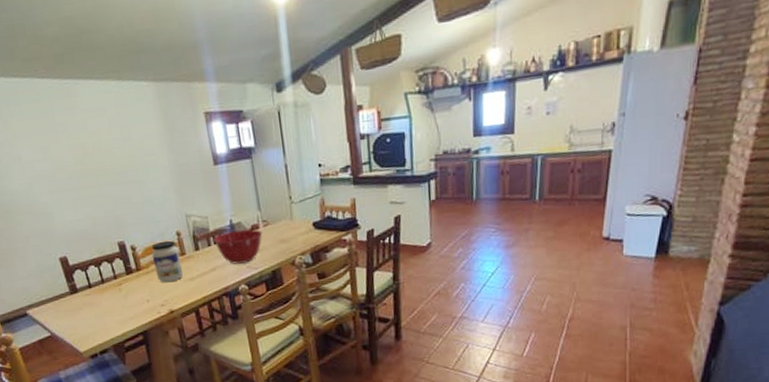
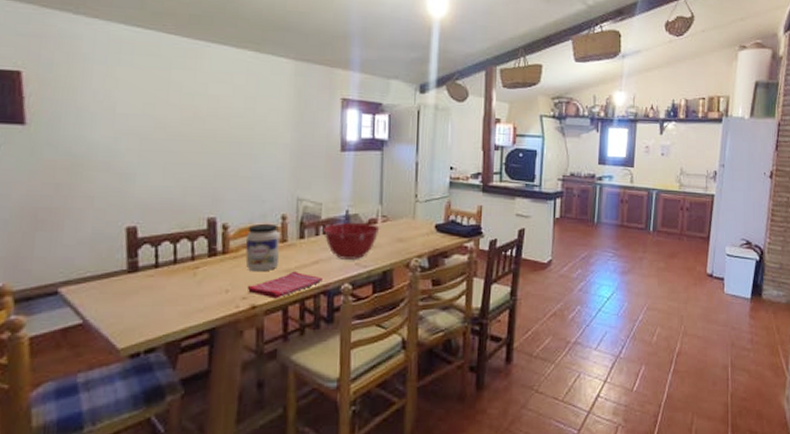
dish towel: none [163,278,222,303] -> present [248,271,323,299]

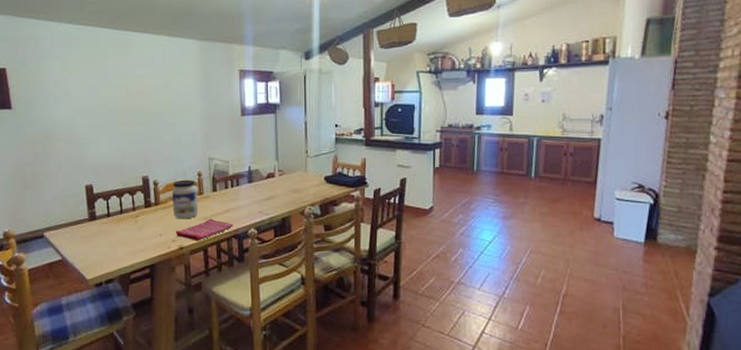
mixing bowl: present [322,222,380,259] -> none [230,176,277,208]

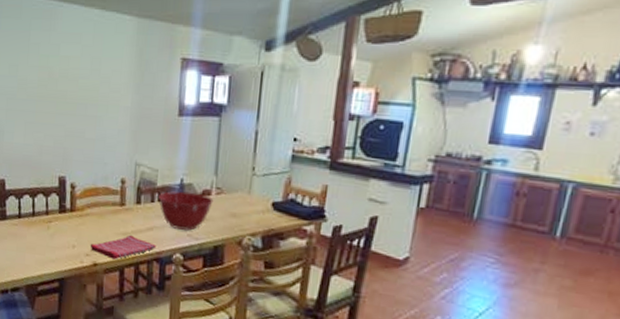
jar: present [172,179,199,219] -> none [89,185,119,232]
mixing bowl: none [230,176,277,208] -> present [158,191,214,231]

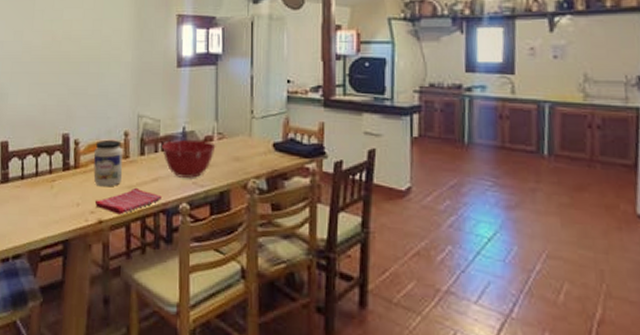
jar: none [89,185,119,232] -> present [93,139,123,187]

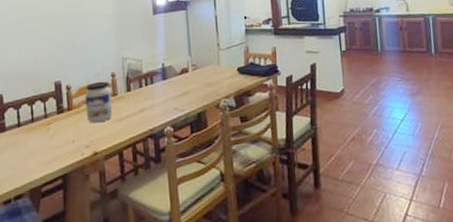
dish towel: present [95,187,162,215] -> none [90,119,149,145]
mixing bowl: present [161,139,216,178] -> none [145,72,191,106]

